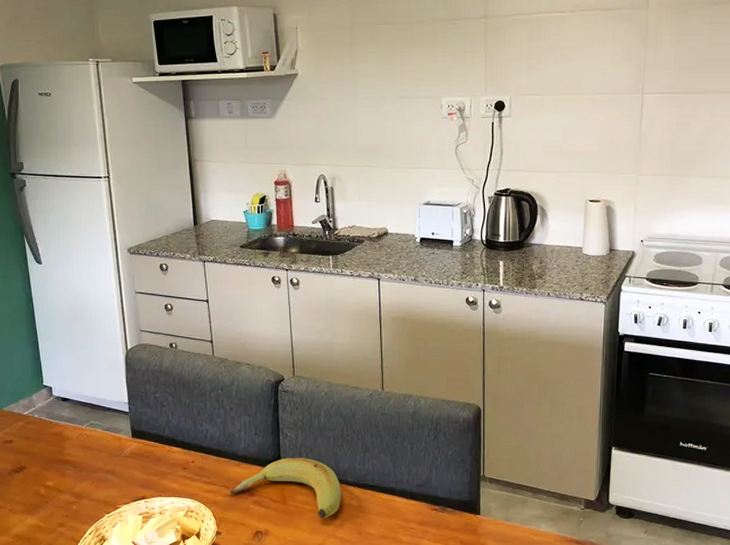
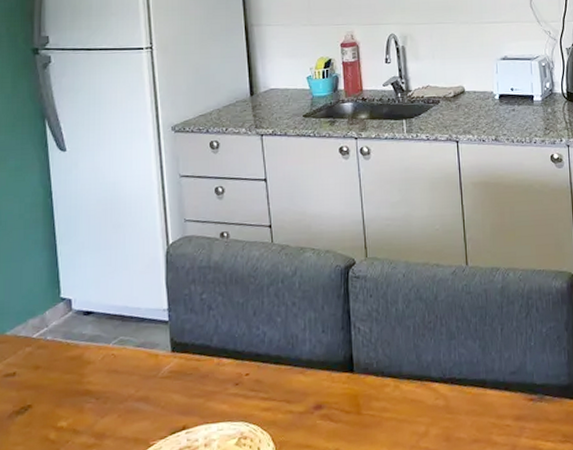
banana: present [229,457,341,519] -> none [291,354,425,427]

